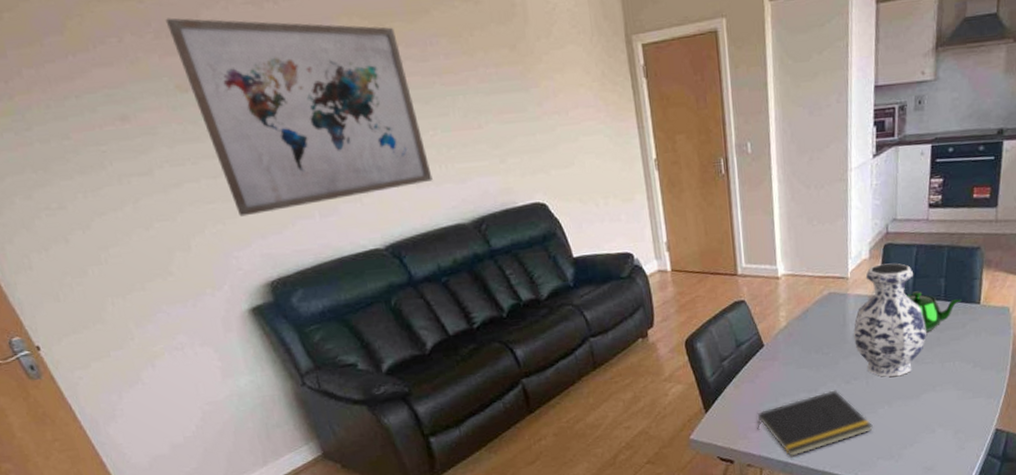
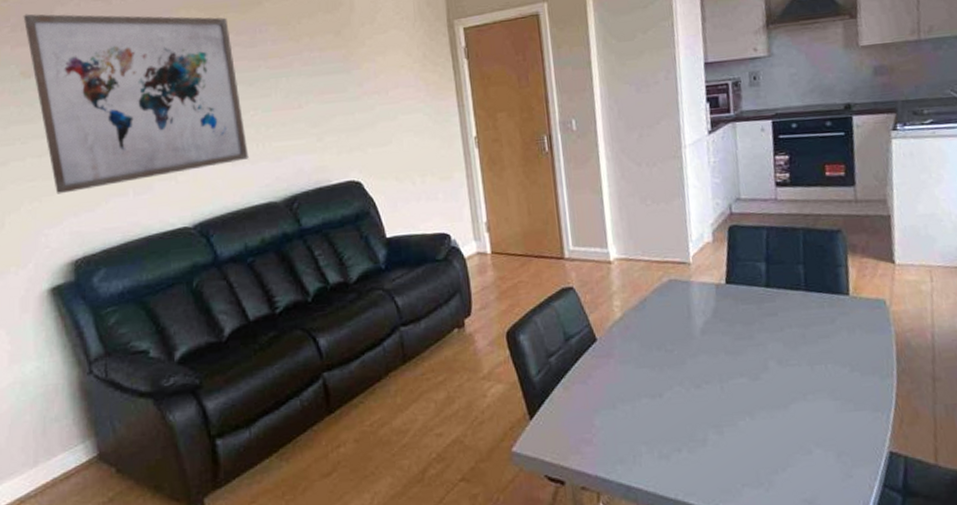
notepad: present [757,390,873,458] -> none [591,395,733,480]
vase: present [853,263,926,377] -> none [700,247,789,381]
teapot: present [907,291,962,333] -> none [760,279,827,328]

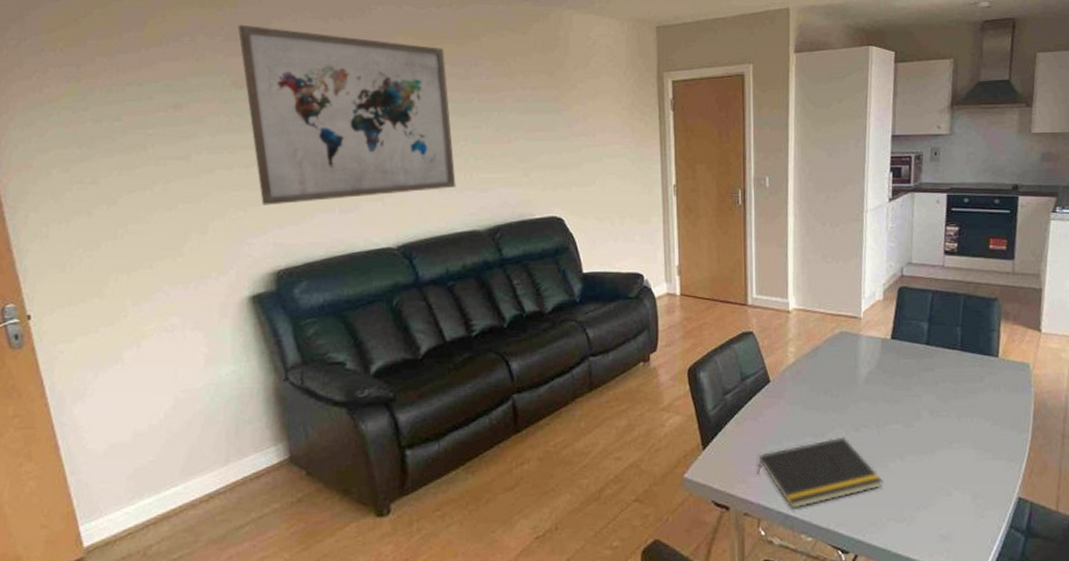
notepad: none [591,395,733,480] -> present [757,437,883,510]

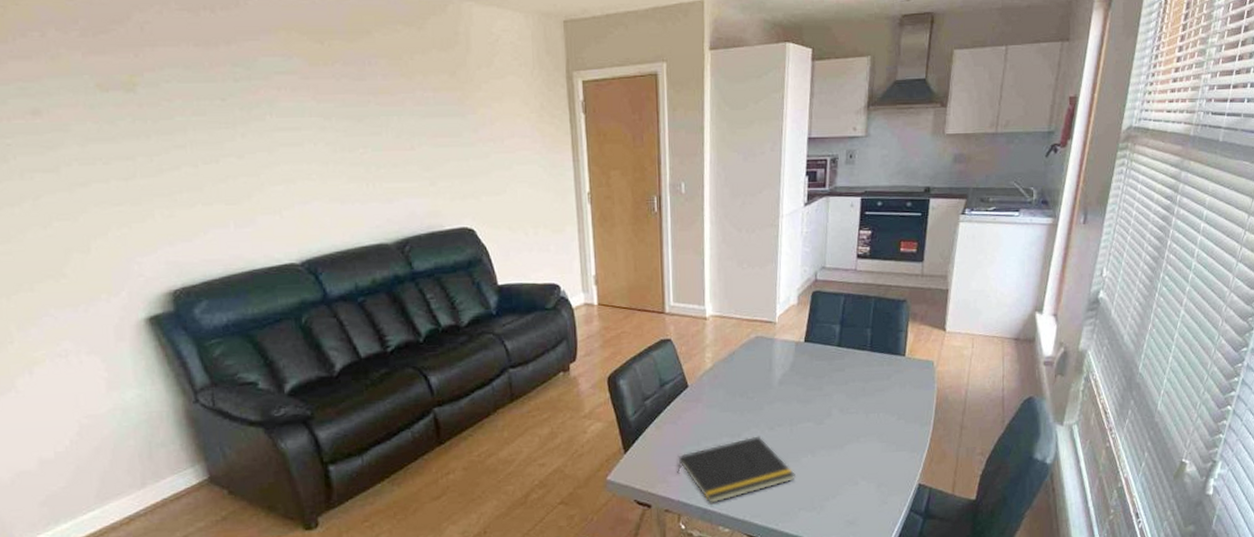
wall art: present [237,24,456,206] -> none [94,17,358,221]

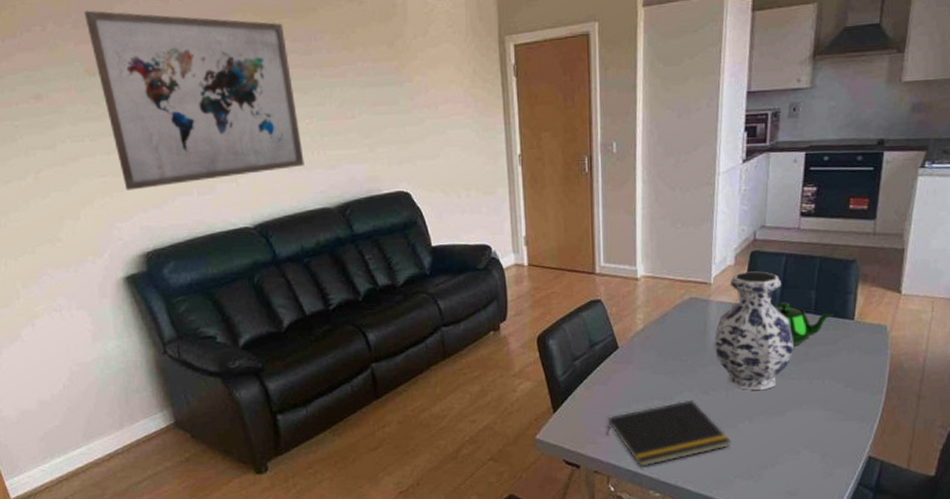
wall art: none [94,17,358,221] -> present [84,10,305,191]
vase: none [778,310,852,426] -> present [713,271,793,391]
teapot: none [833,340,887,382] -> present [773,302,834,347]

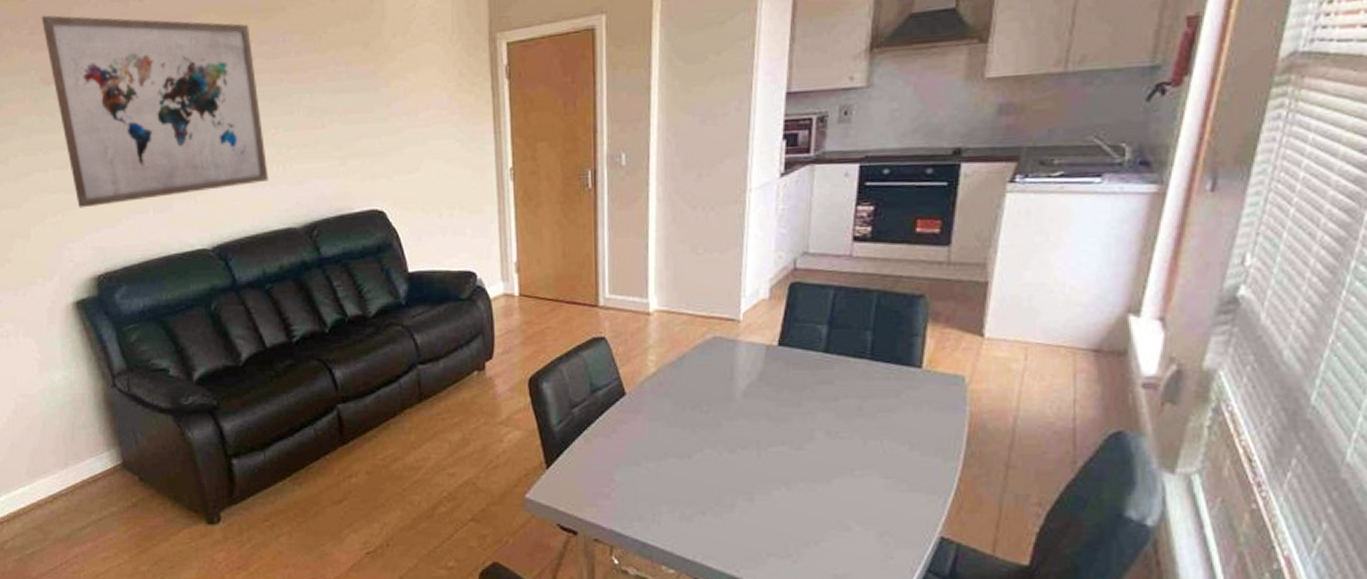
notepad: present [606,399,731,468] -> none [610,459,763,538]
vase: present [713,271,793,391] -> none [742,306,843,451]
teapot: present [773,302,834,347] -> none [818,344,895,399]

